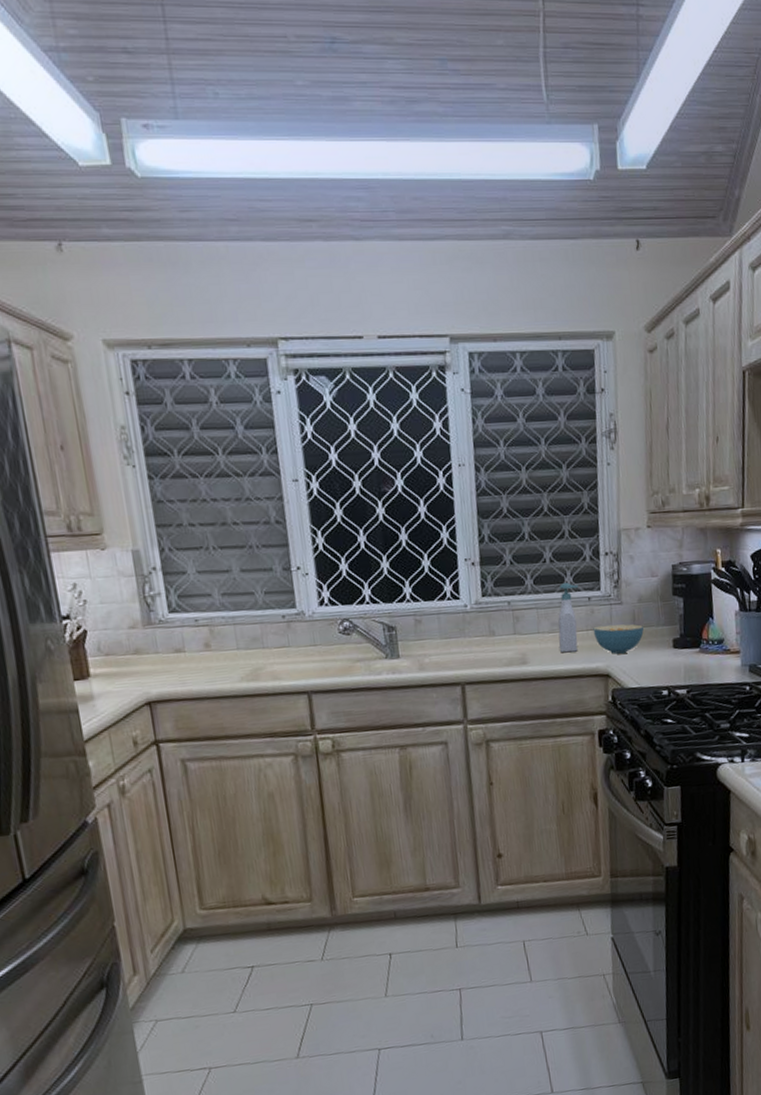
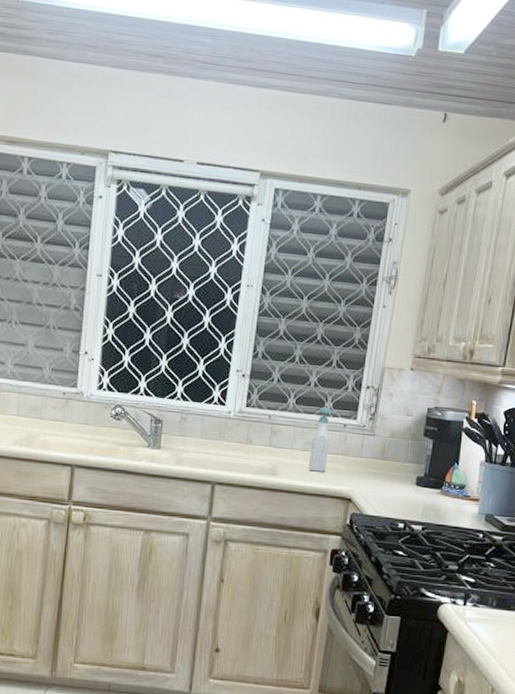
cereal bowl: present [593,624,645,654] -> none [343,452,392,482]

